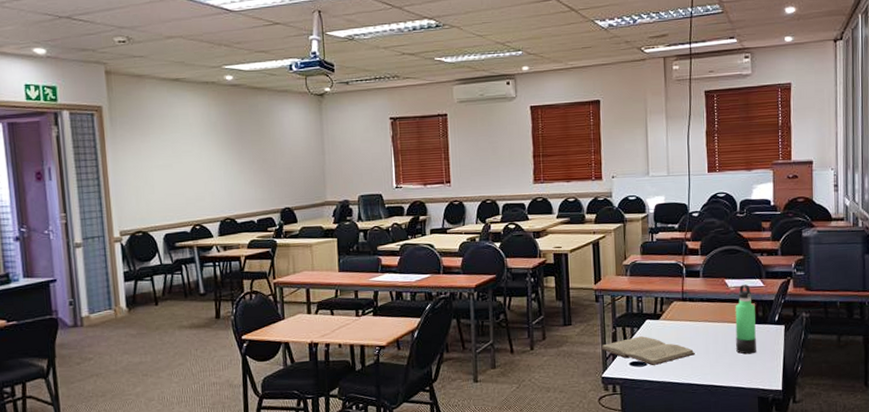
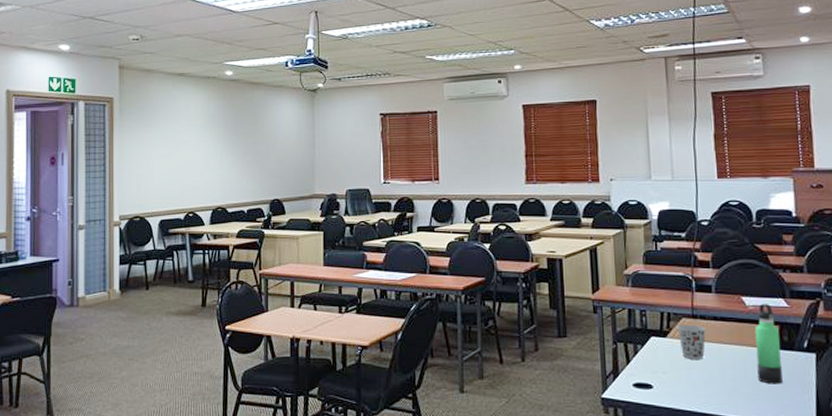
book: present [600,336,695,365] -> none [599,355,709,389]
cup: none [669,306,694,338] -> present [677,324,706,359]

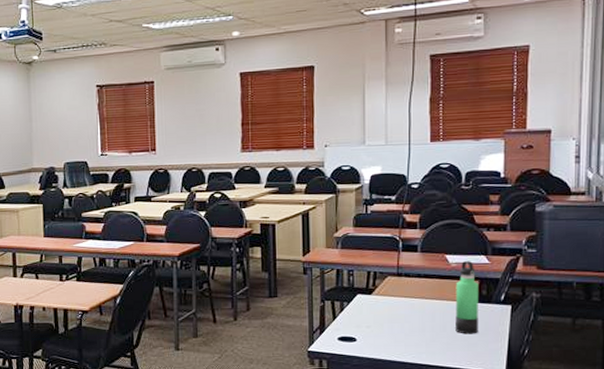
cup: present [677,324,706,359] -> none [382,282,409,314]

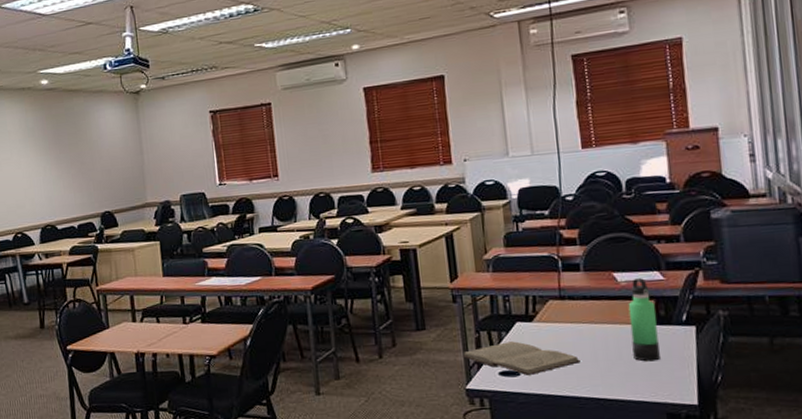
book: none [307,311,410,341] -> present [461,341,581,375]

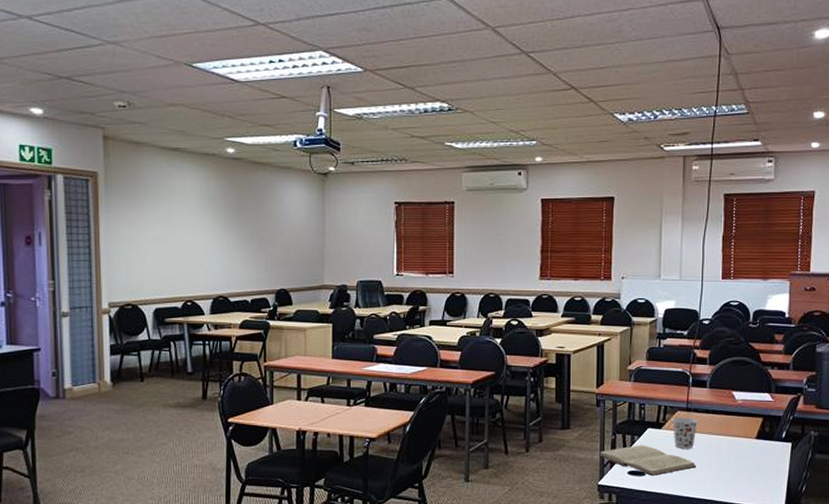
cup: none [543,306,575,343] -> present [672,417,698,449]
thermos bottle: present [628,278,660,362] -> none [739,398,762,471]

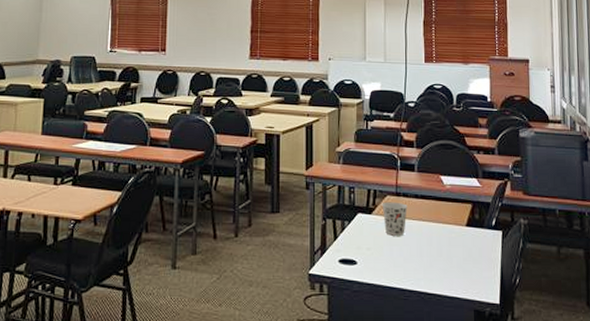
book: present [598,445,697,476] -> none [308,231,408,265]

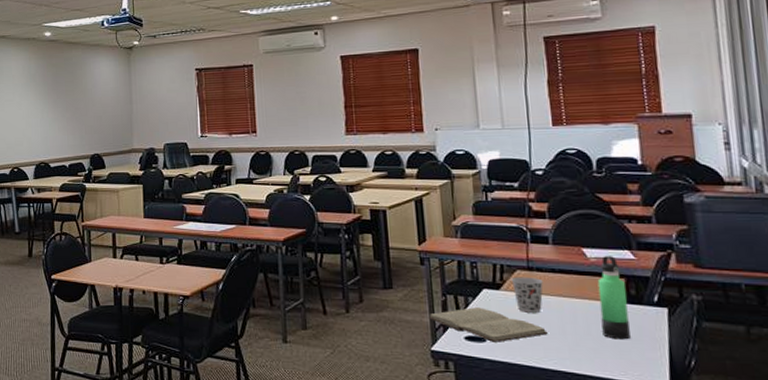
book: none [308,231,408,265] -> present [427,307,548,342]
thermos bottle: none [450,183,472,260] -> present [597,256,630,340]

